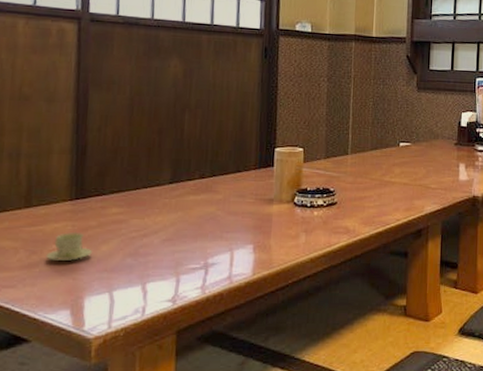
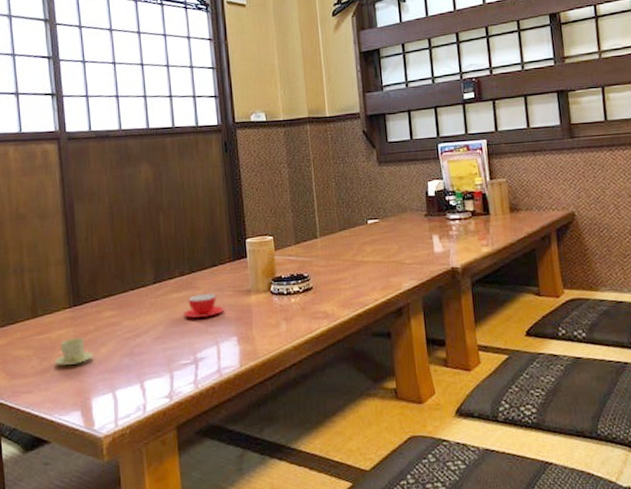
teacup: none [199,198,243,223] -> present [184,293,224,319]

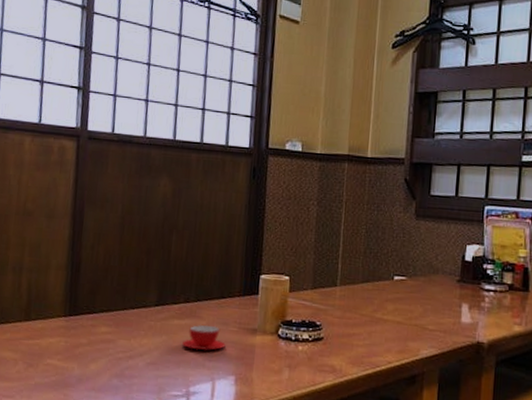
cup and saucer: present [55,336,93,365] -> none [41,348,82,377]

